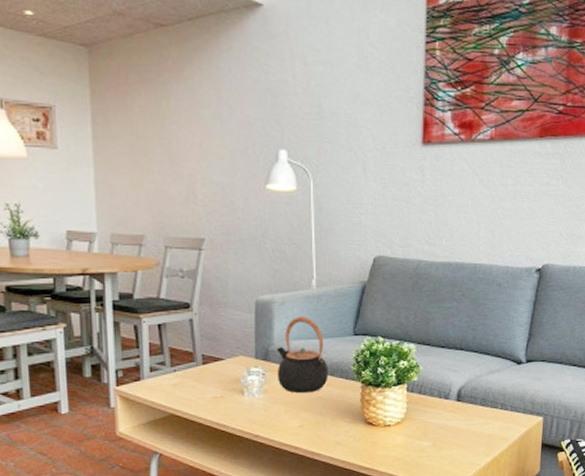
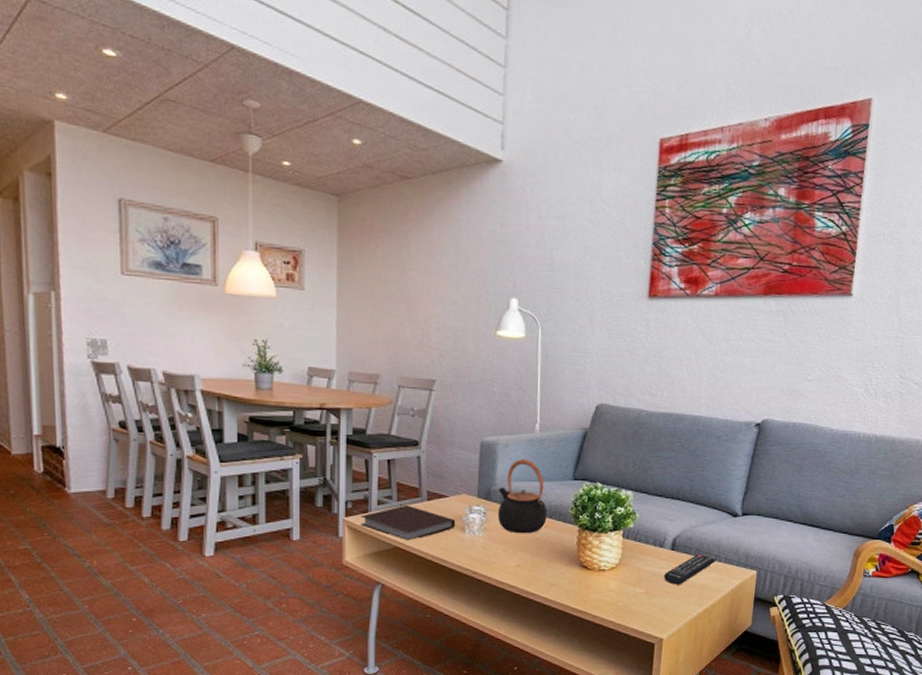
notebook: none [133,370,234,408] -> present [361,504,456,541]
remote control: none [451,403,502,436] -> present [664,554,716,585]

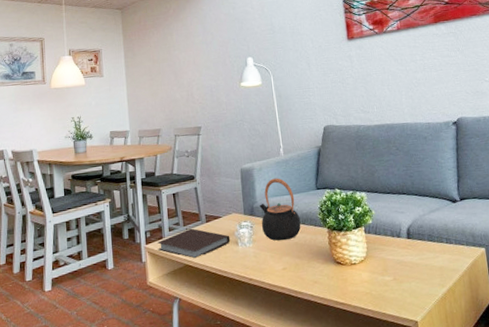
remote control: present [664,554,716,585] -> none [406,239,448,270]

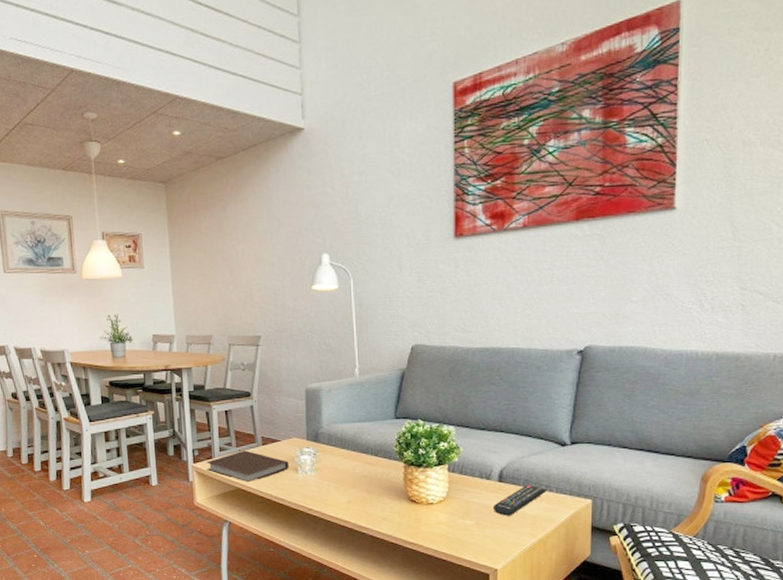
teapot: present [259,178,301,241] -> none [325,402,373,472]
remote control: none [406,239,448,270] -> present [494,485,547,516]

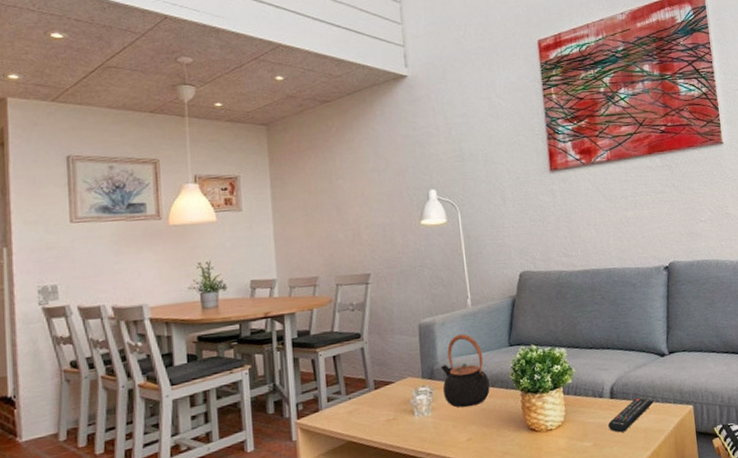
notebook: present [206,450,290,483] -> none [312,397,405,434]
teapot: none [325,402,373,472] -> present [440,333,490,408]

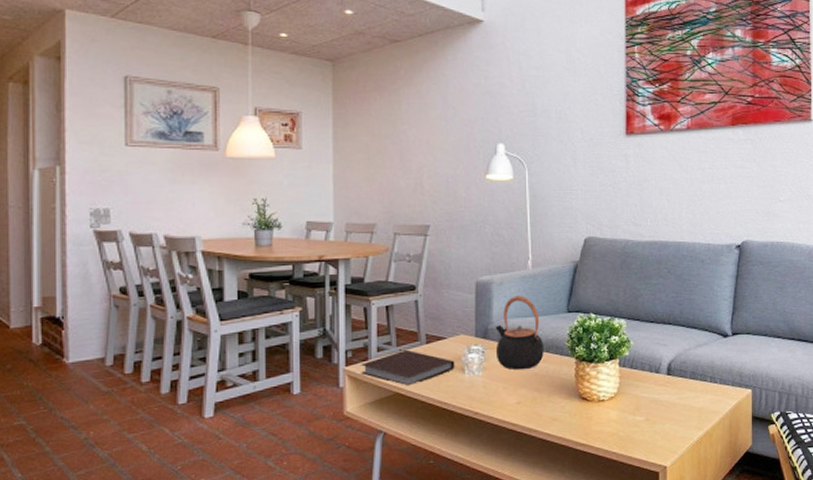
notebook: none [312,397,405,434] -> present [361,349,455,386]
remote control: present [608,398,654,433] -> none [663,377,711,410]

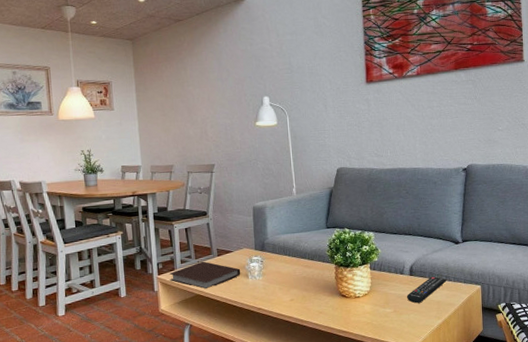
teapot: present [495,295,544,370] -> none [270,216,310,275]
remote control: none [663,377,711,410] -> present [407,276,447,303]

